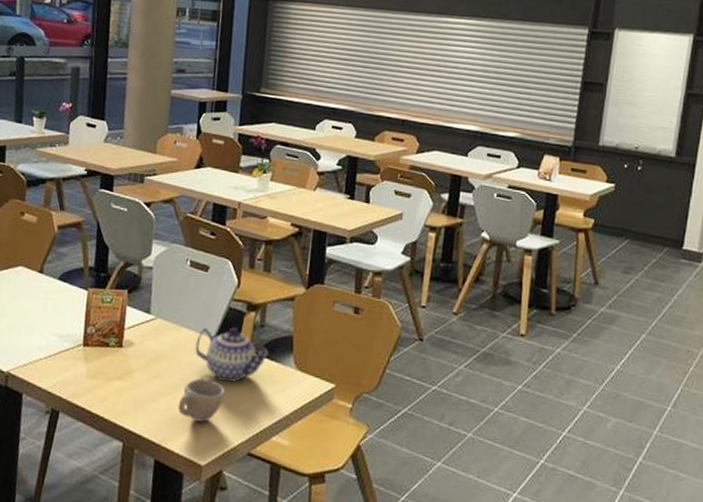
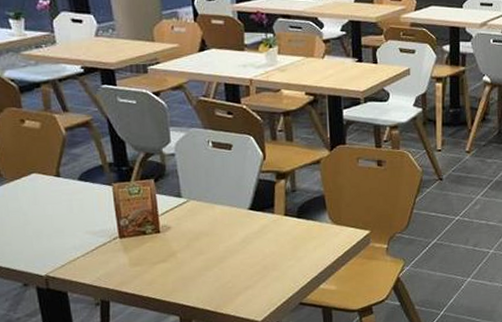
cup: present [177,378,226,422] -> none [226,246,270,285]
teapot: present [195,327,269,383] -> none [232,197,304,247]

